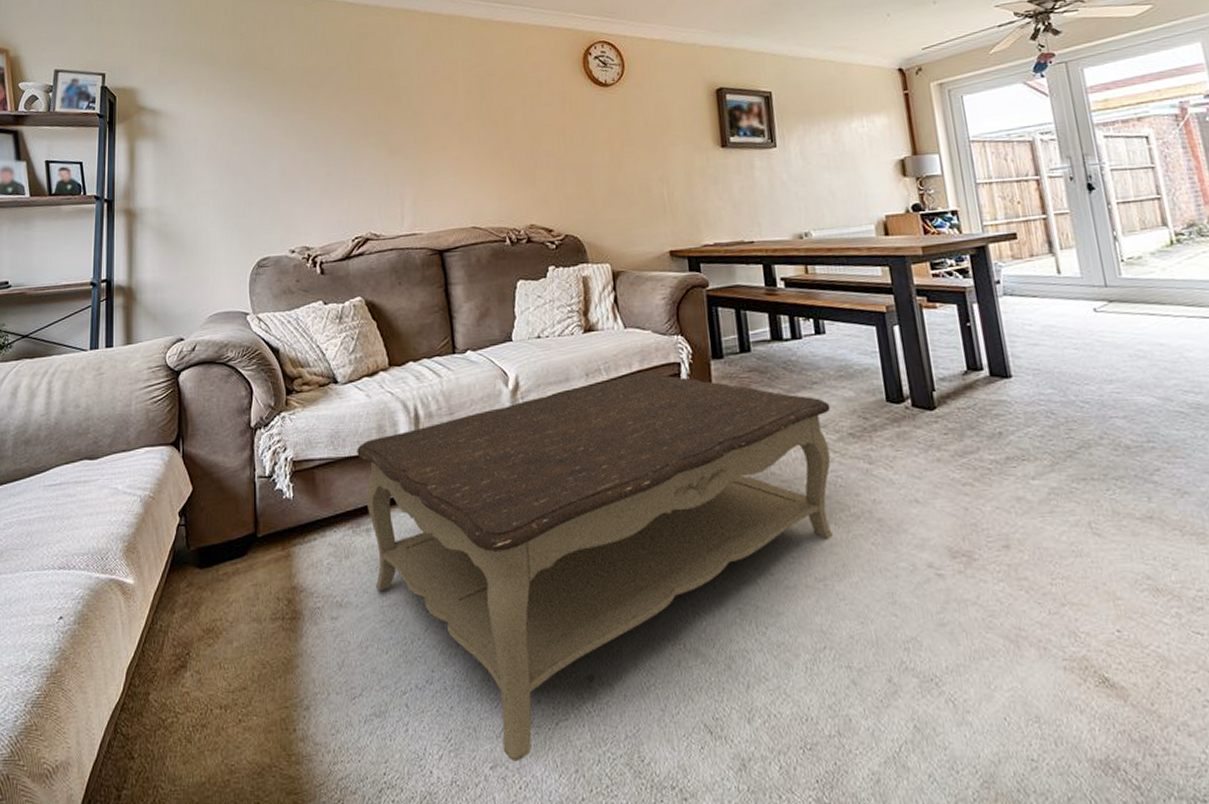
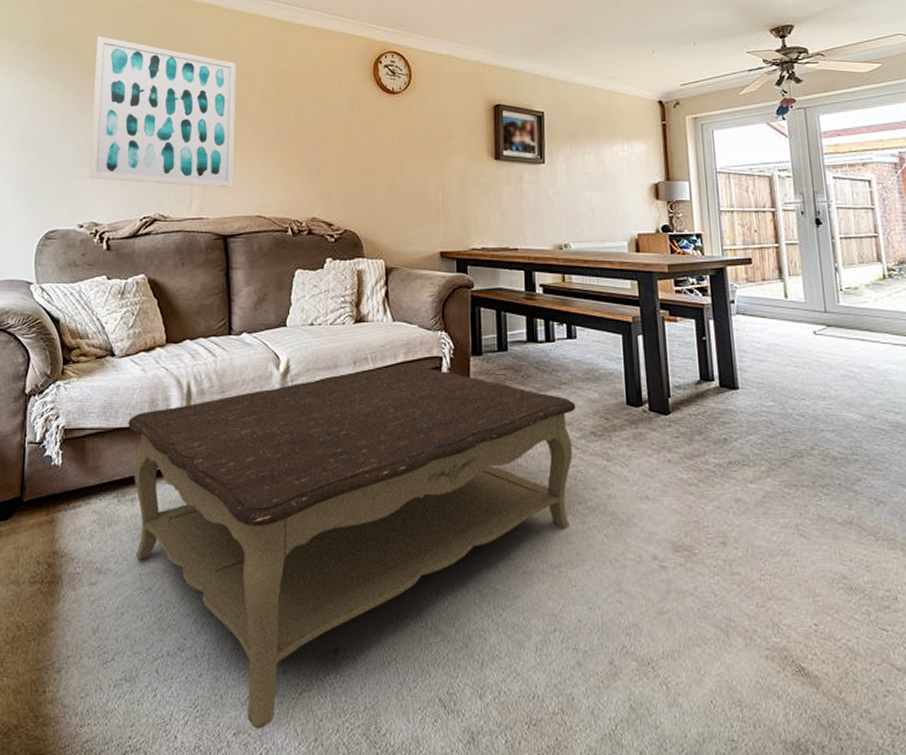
wall art: none [293,53,446,202] -> present [88,36,237,188]

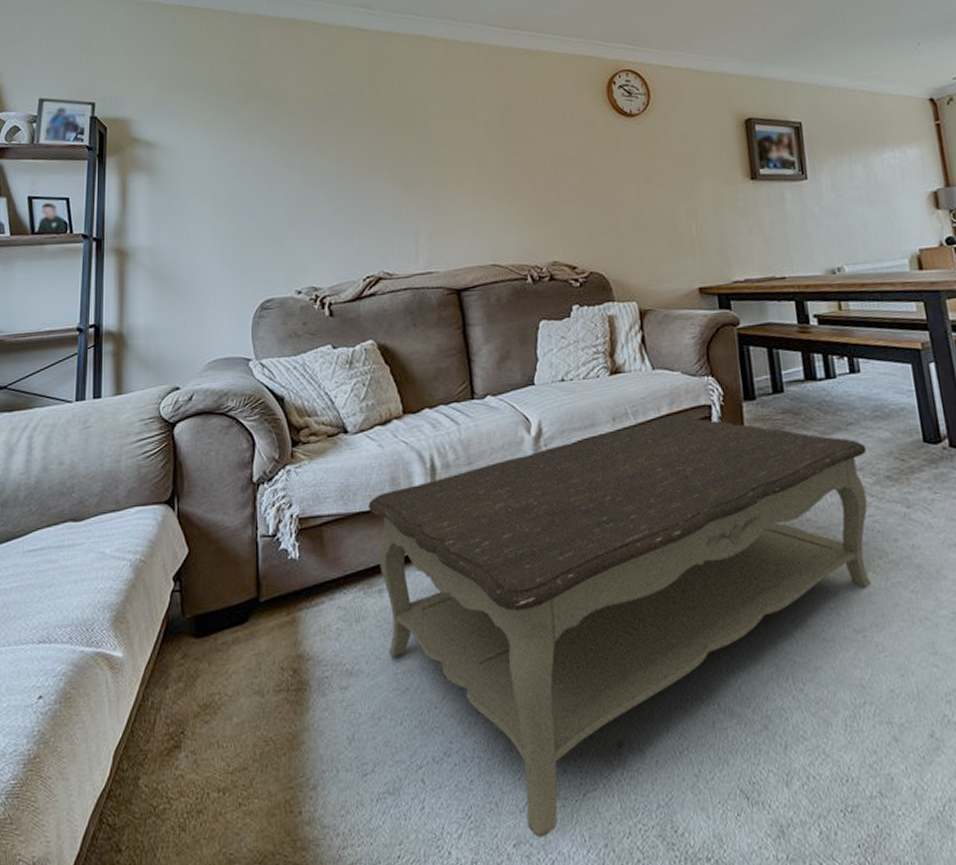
wall art: present [88,36,237,188] -> none [300,81,464,240]

